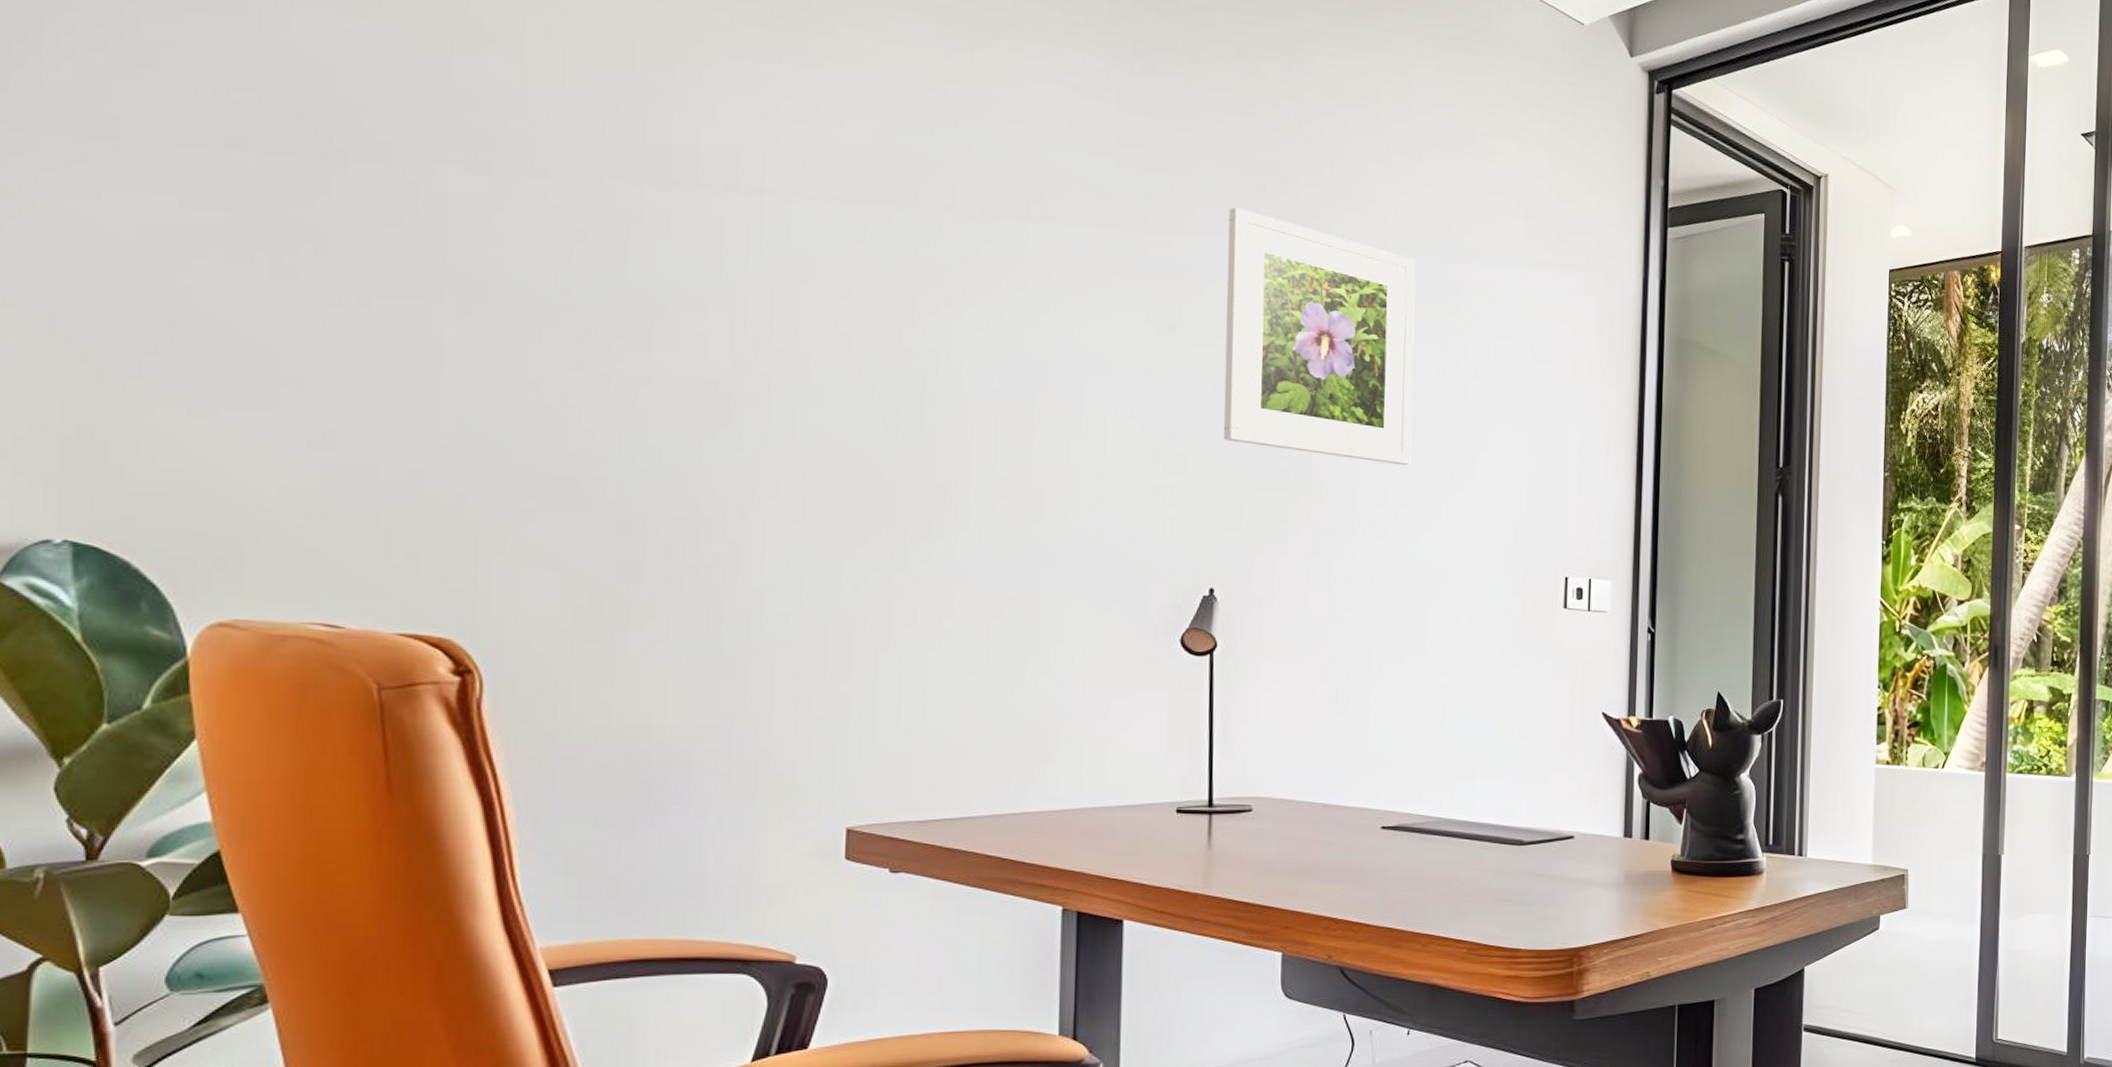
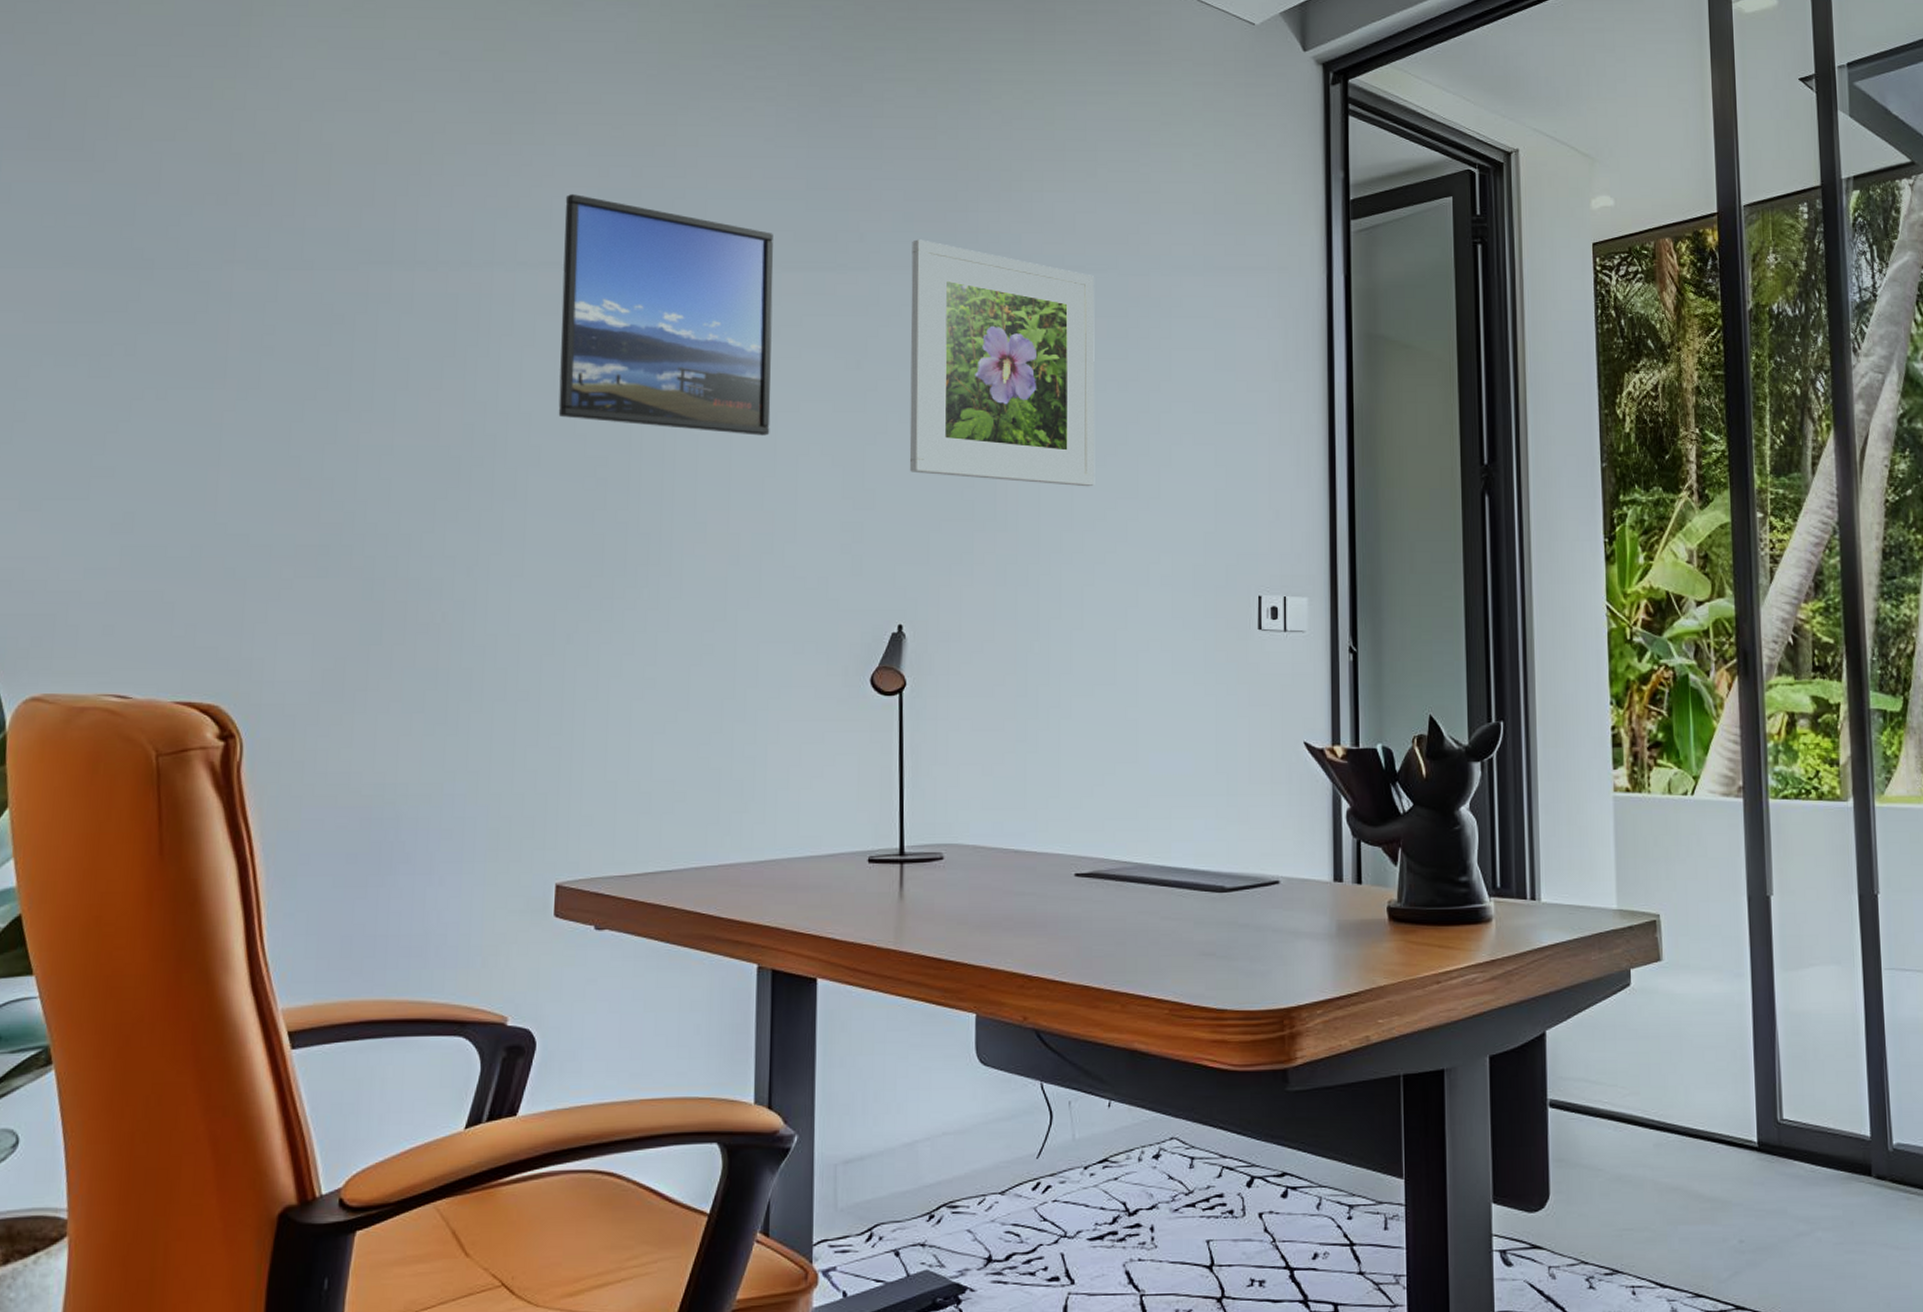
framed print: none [841,124,1080,394] -> present [558,194,773,436]

